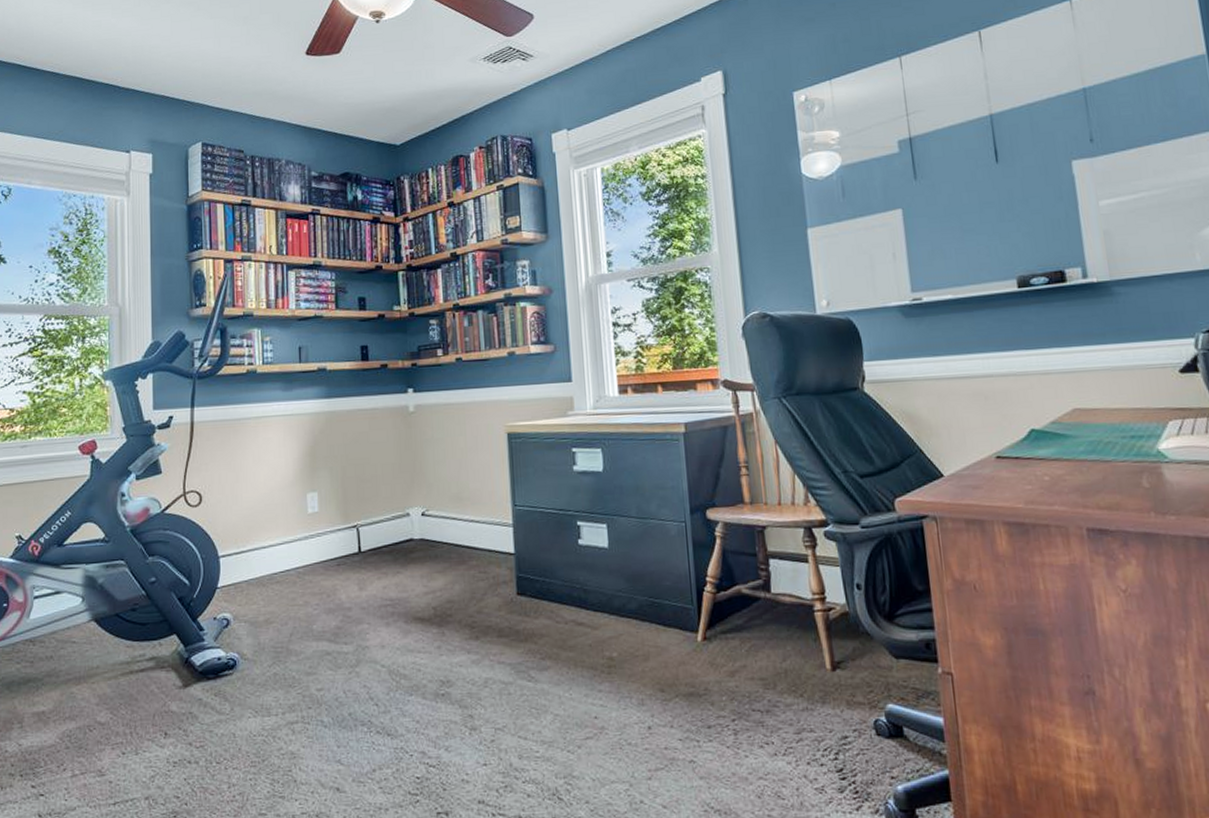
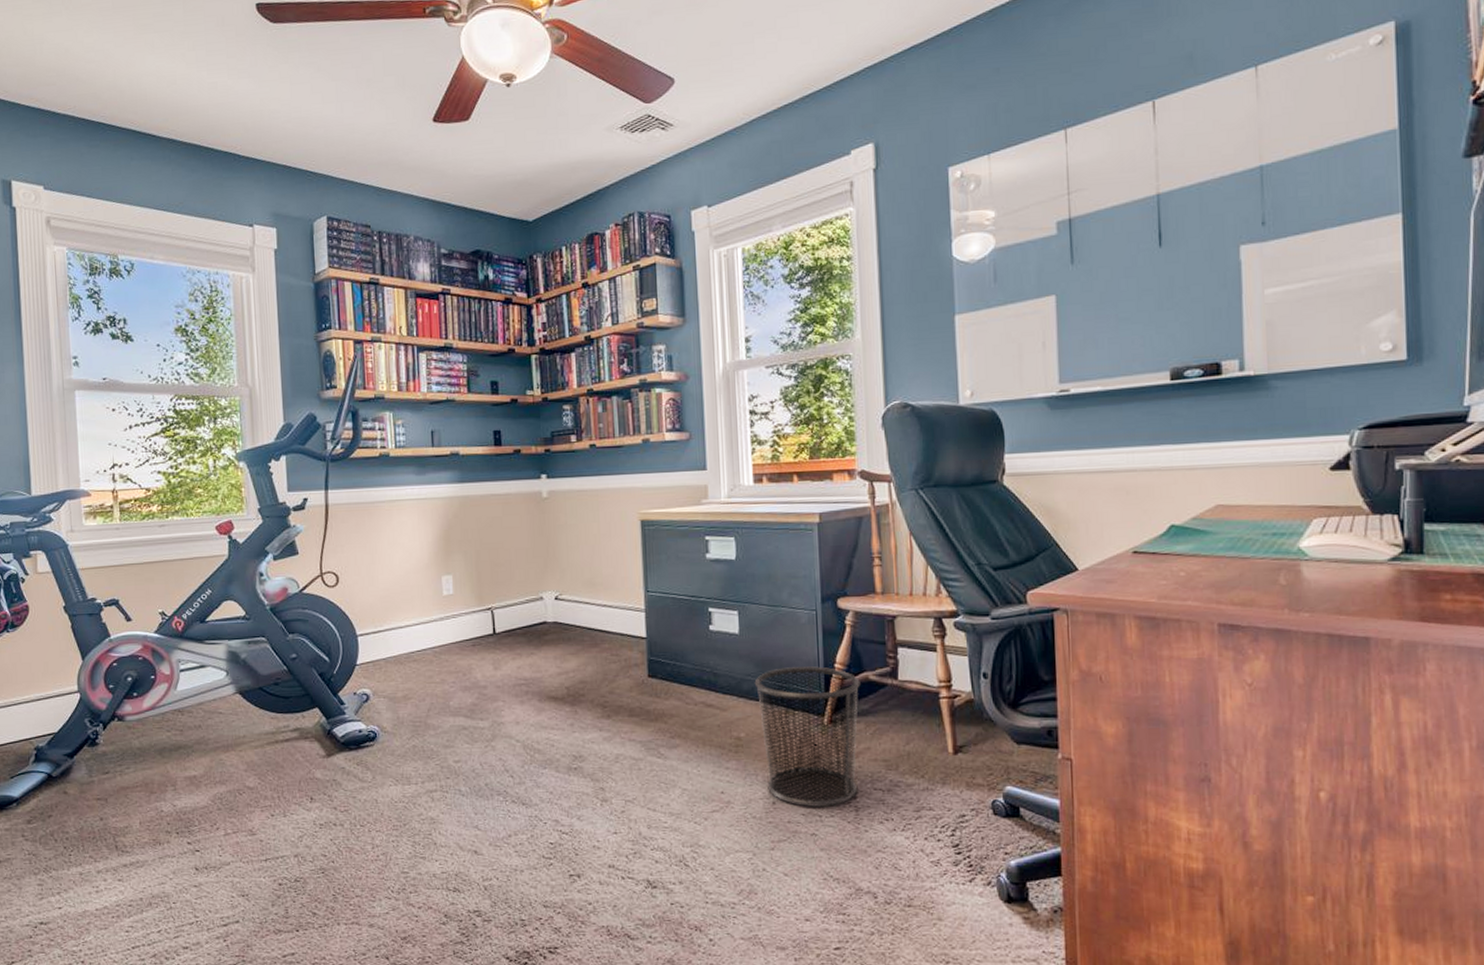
waste bin: none [625,580,736,731] -> present [754,666,860,807]

